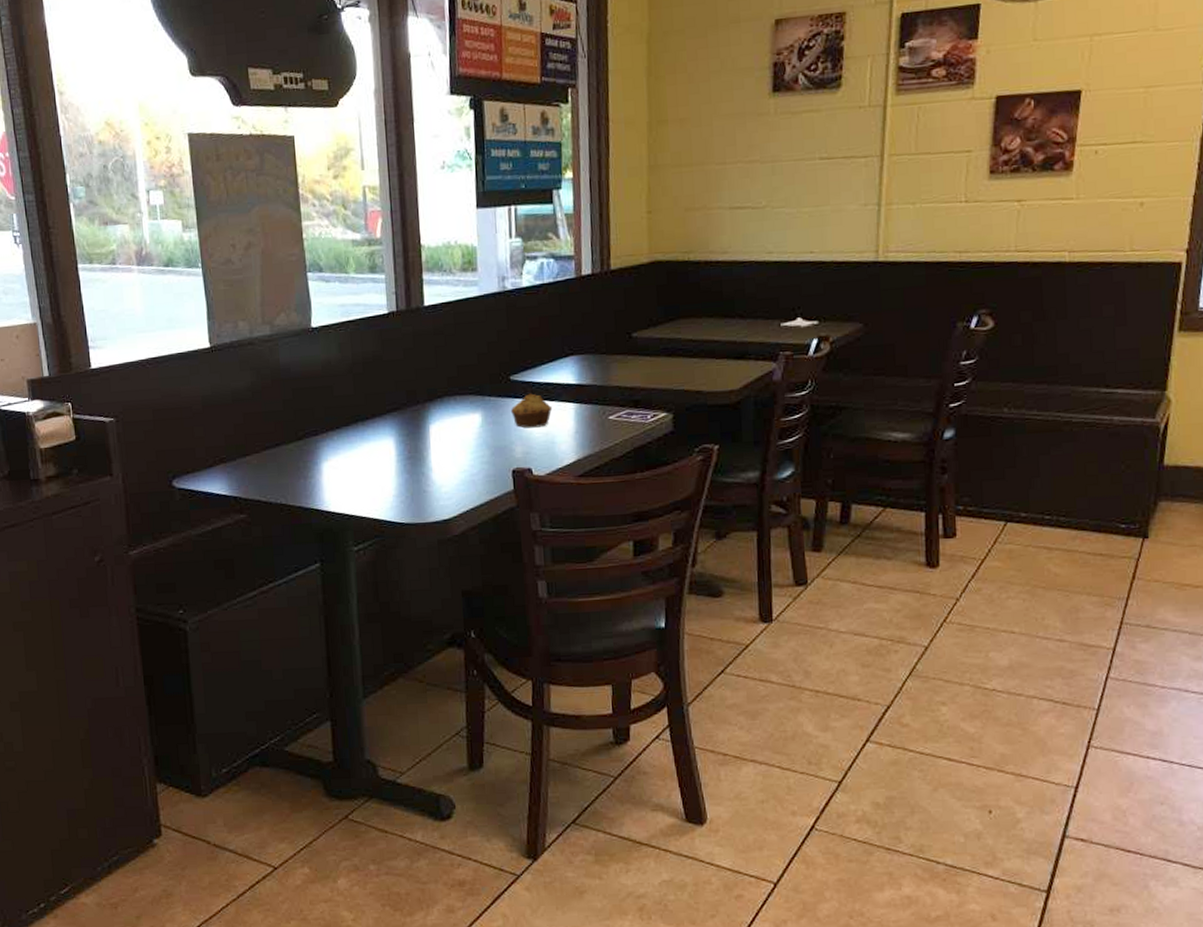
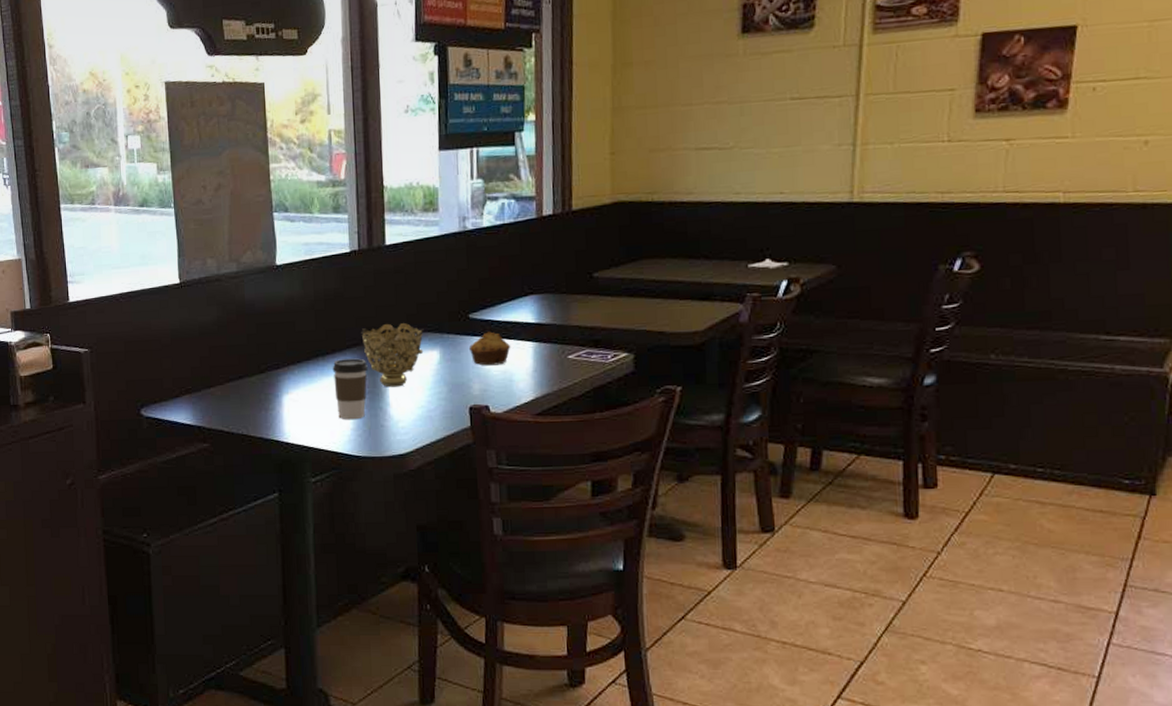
coffee cup: none [372,423,409,486] -> present [332,358,368,420]
decorative bowl: none [401,386,465,452] -> present [361,323,424,388]

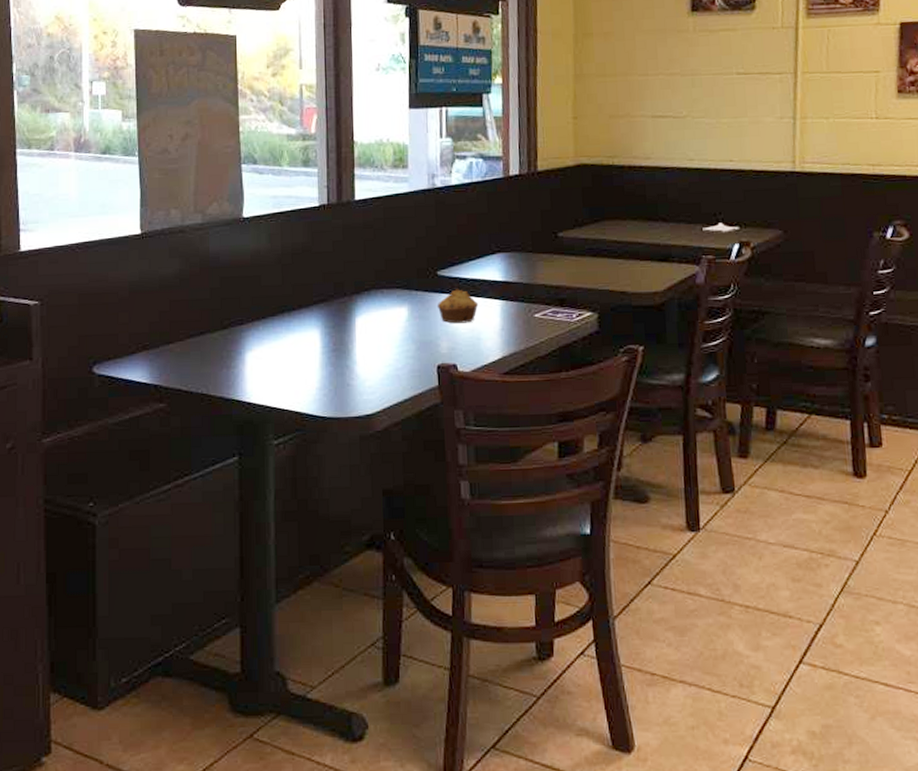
coffee cup: present [332,358,368,420] -> none [298,314,335,379]
decorative bowl: present [361,323,424,388] -> none [328,279,392,345]

